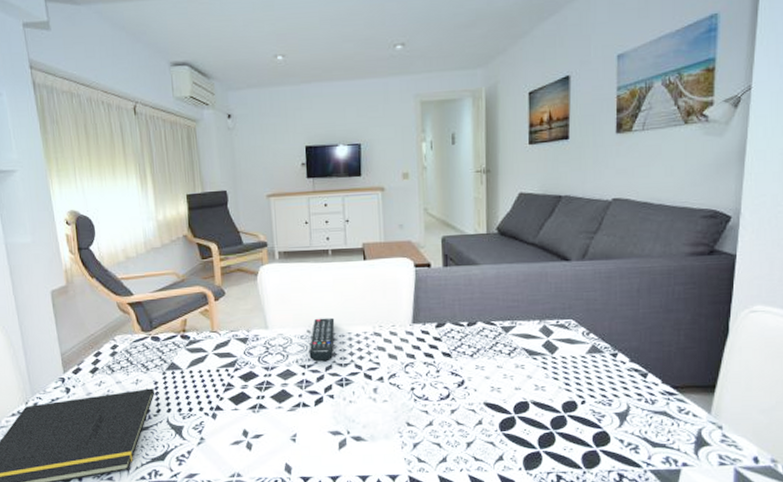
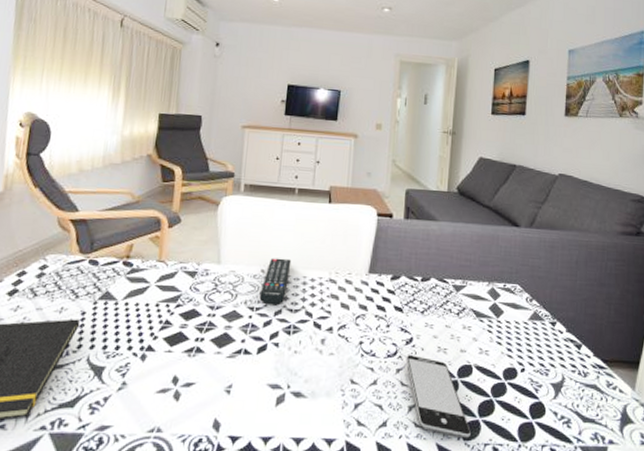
smartphone: none [459,396,532,469] -> present [406,355,471,439]

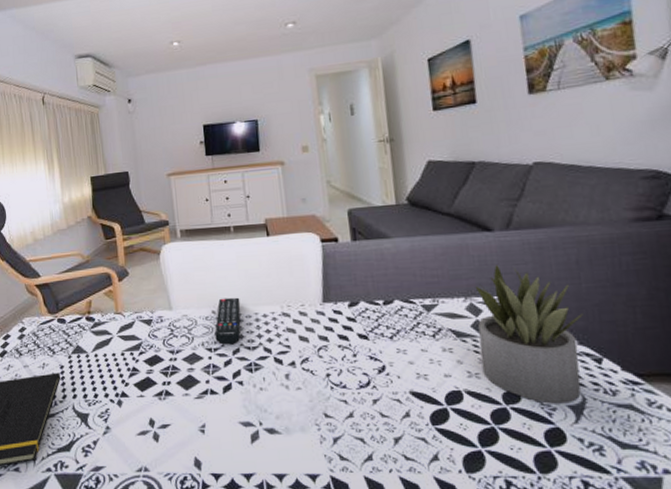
smartphone: present [406,355,471,439] -> none [381,384,474,472]
succulent plant: none [491,257,574,382] -> present [475,265,583,404]

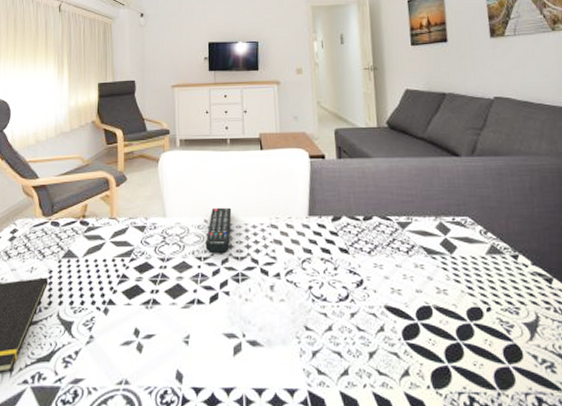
succulent plant: present [475,265,583,404] -> none [444,188,536,321]

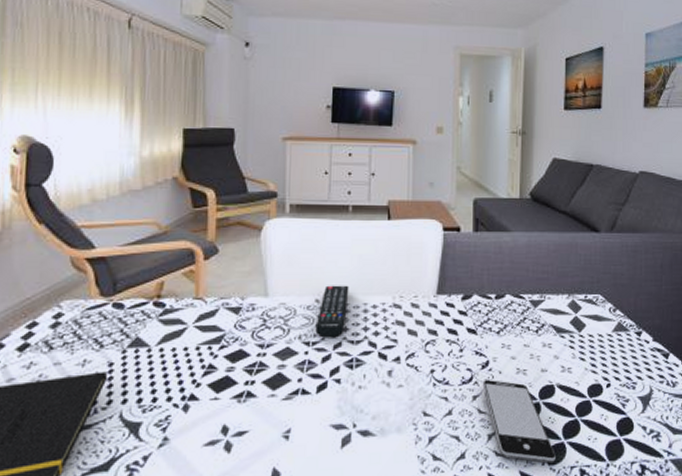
smartphone: none [359,298,441,387] -> present [482,380,556,464]

